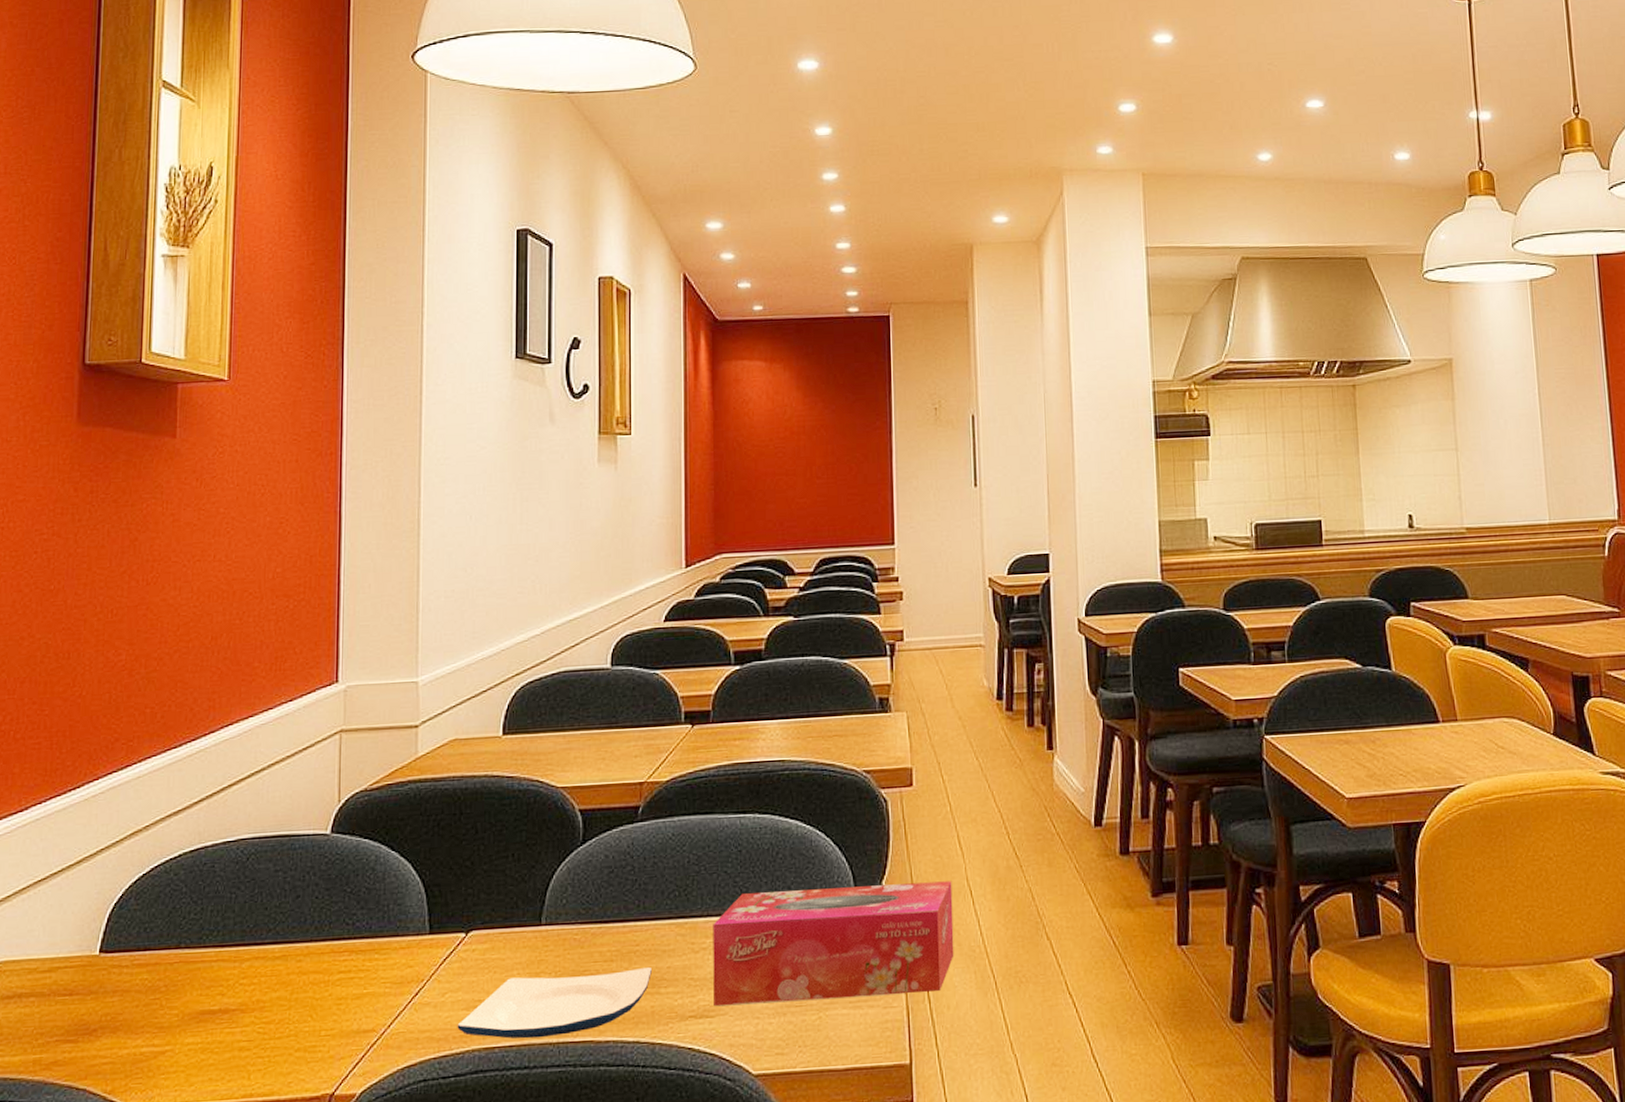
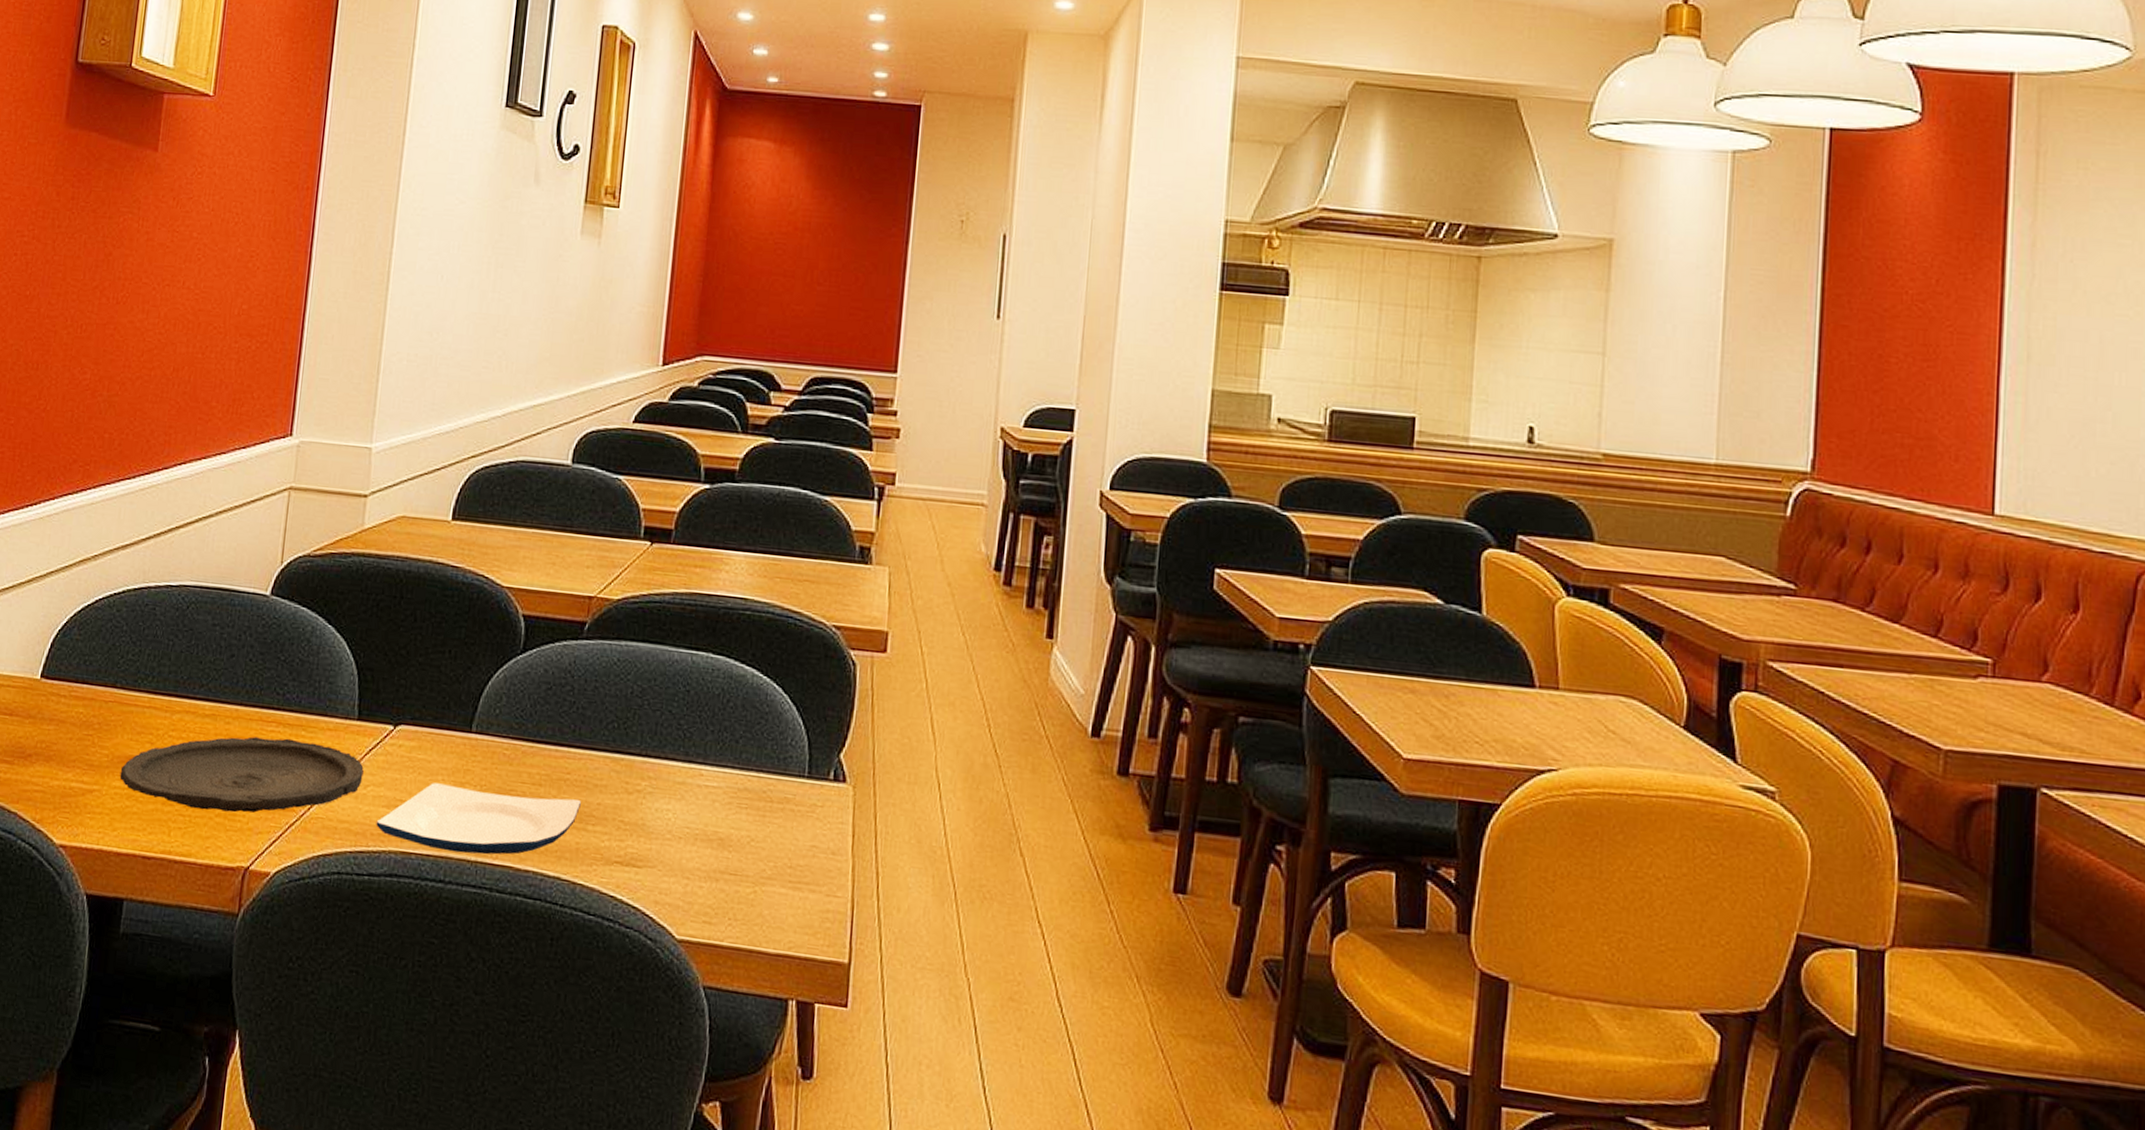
plate: none [192,963,440,1049] -> present [119,736,364,813]
tissue box: present [713,881,954,1005] -> none [642,739,919,890]

